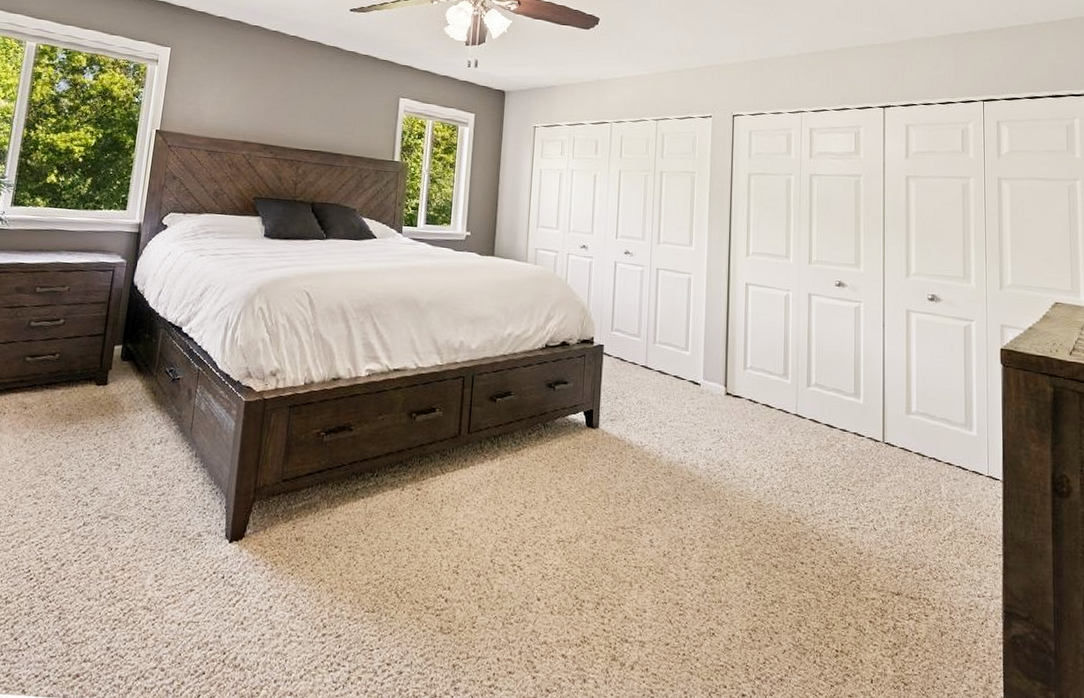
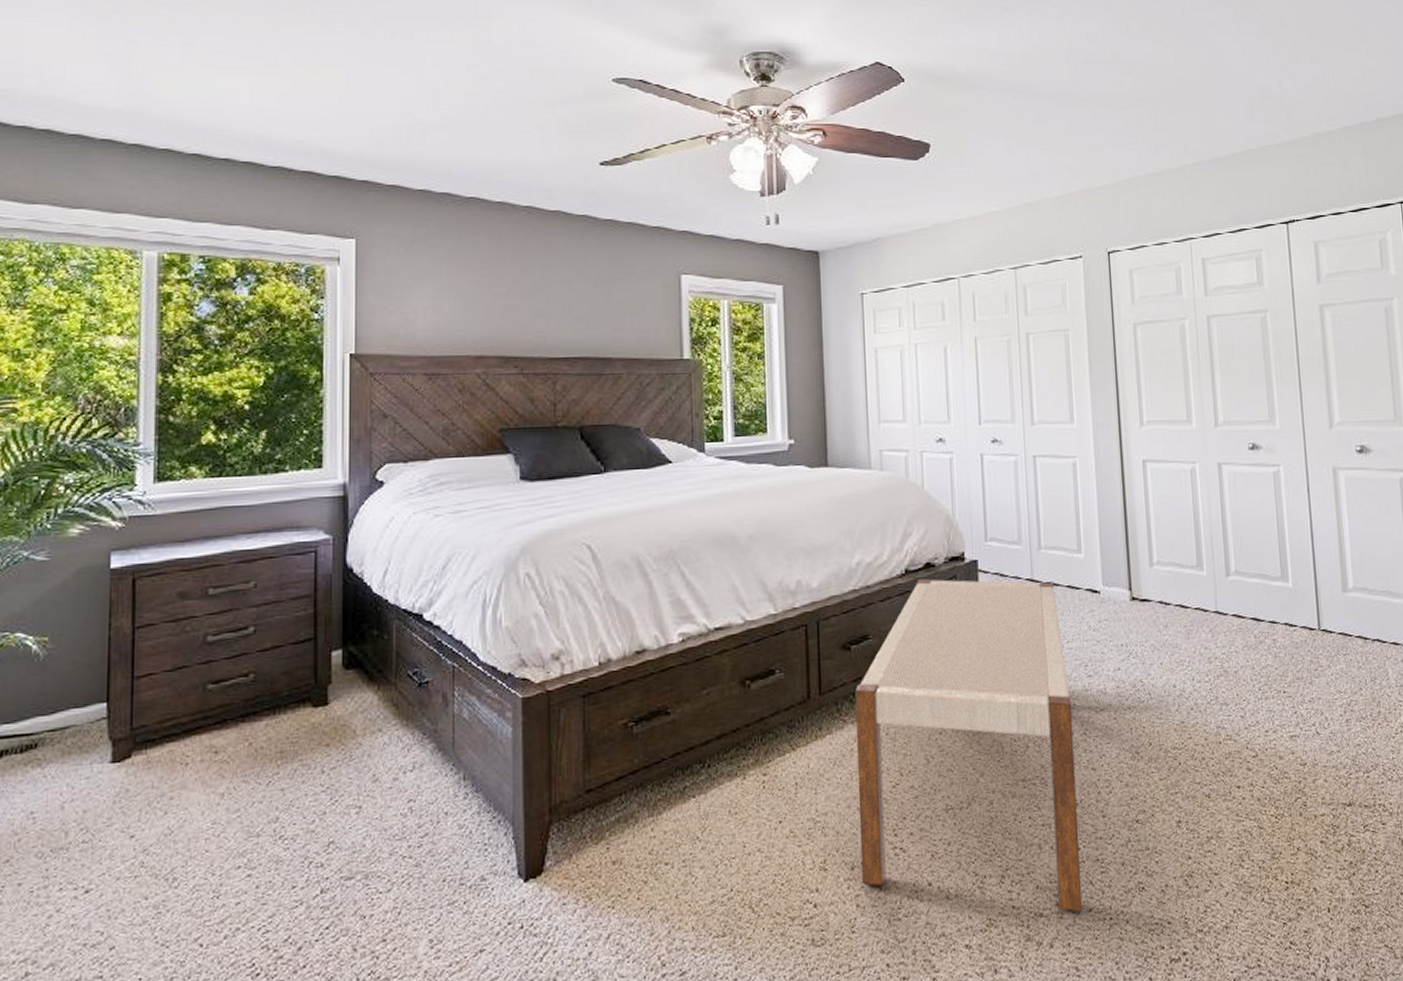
bench: none [484,353,669,644] -> present [854,578,1083,912]

